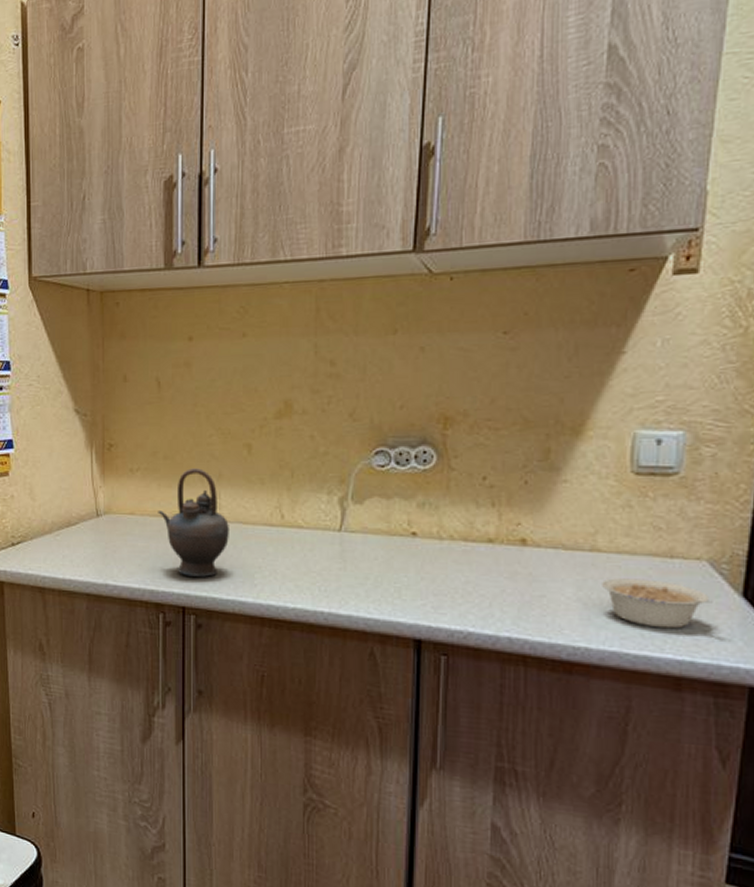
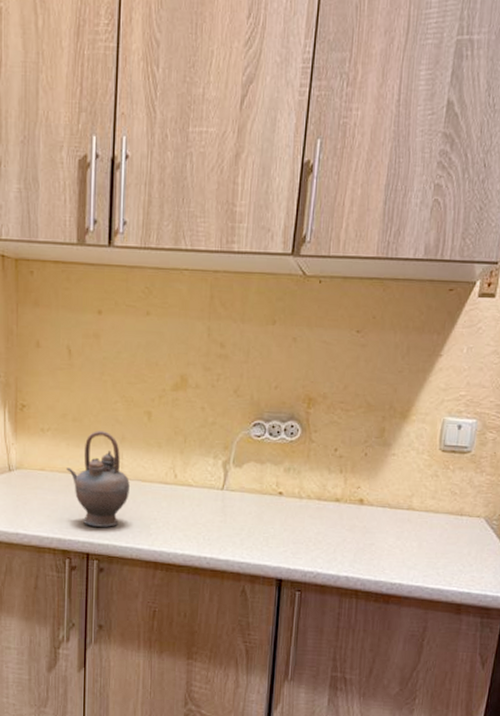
legume: present [602,578,713,629] -> none [414,531,486,569]

